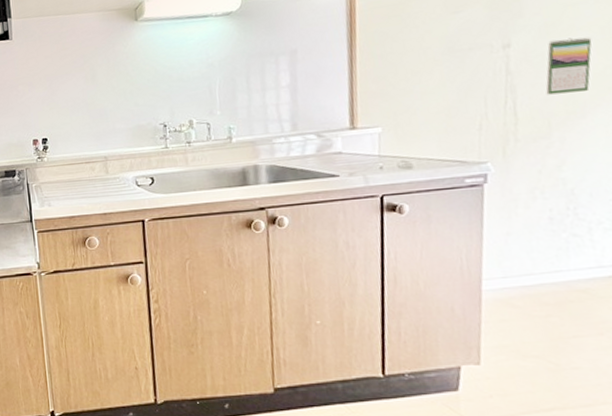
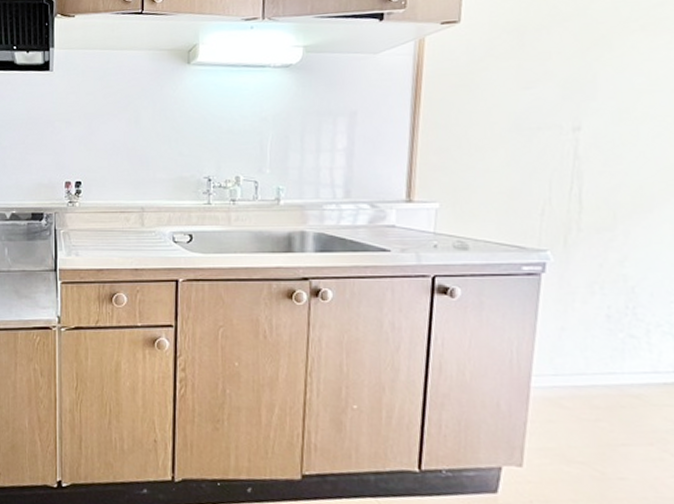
calendar: present [545,37,592,95] -> none [613,126,665,185]

